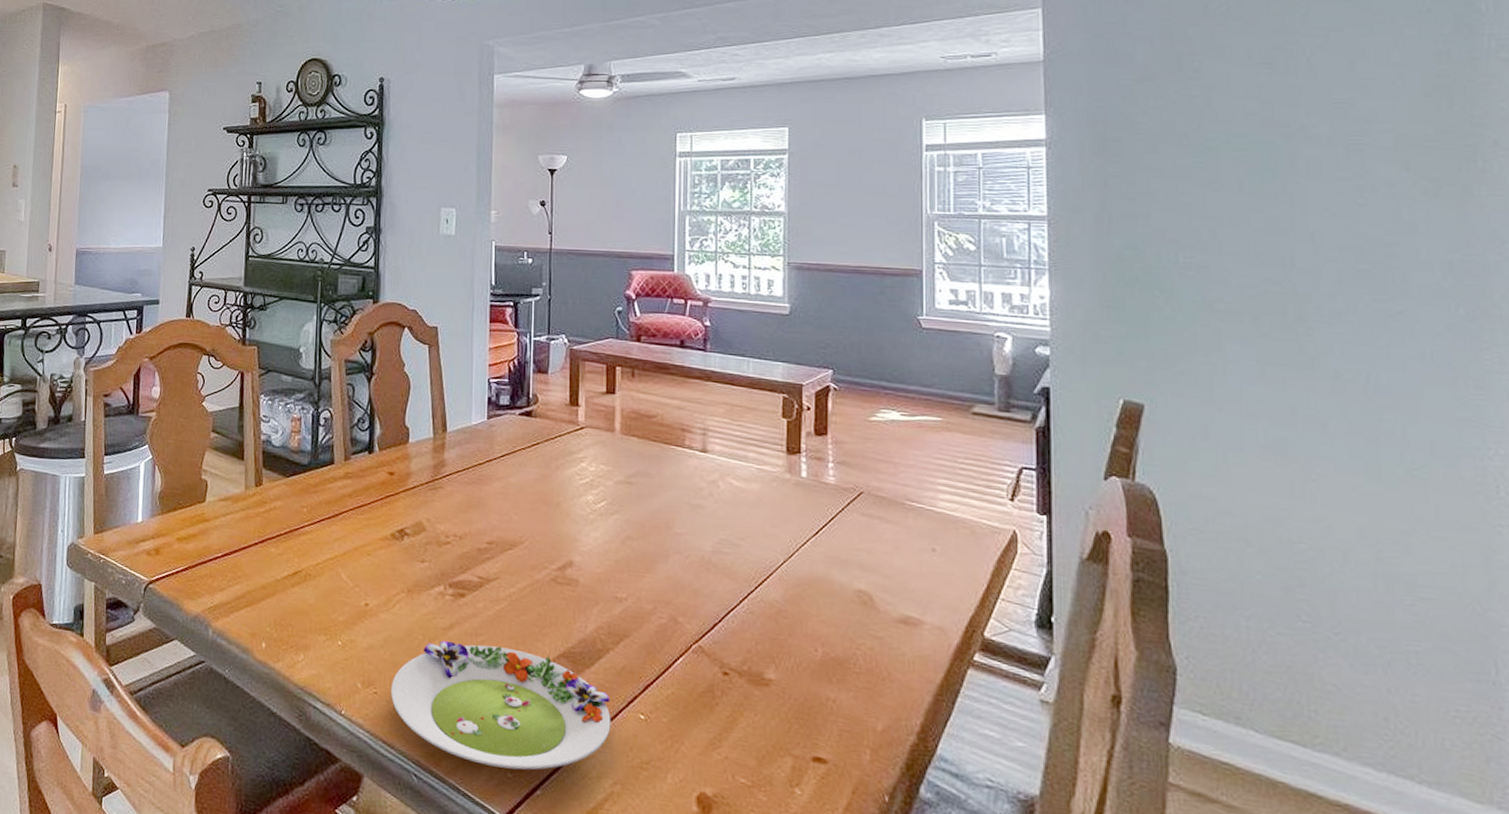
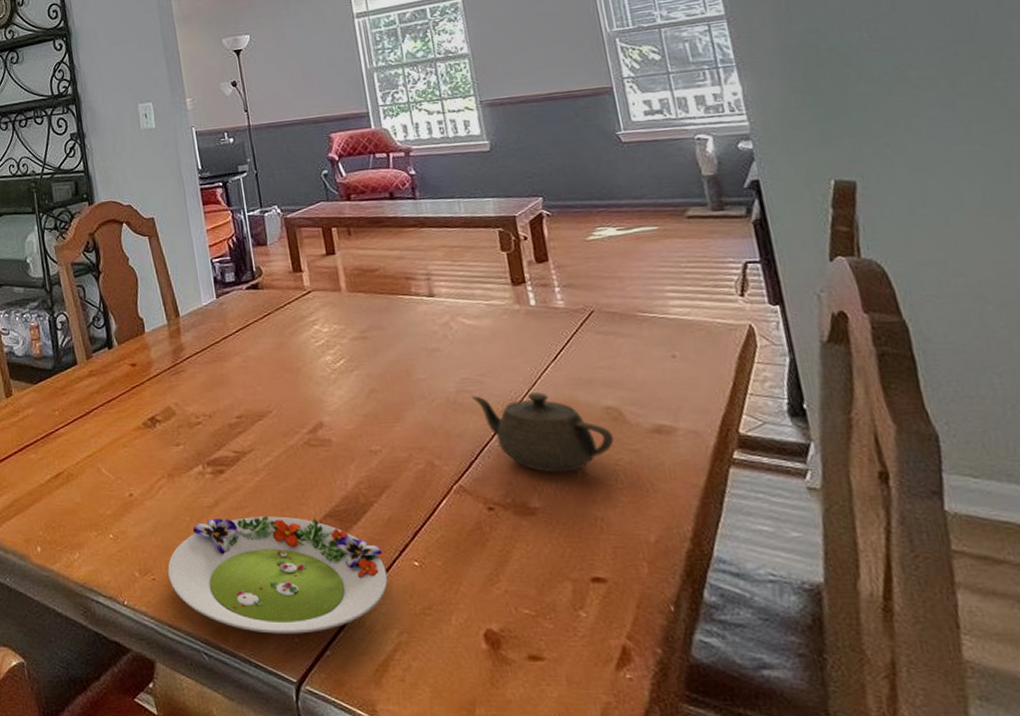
teapot: none [726,558,859,650] -> present [471,392,614,473]

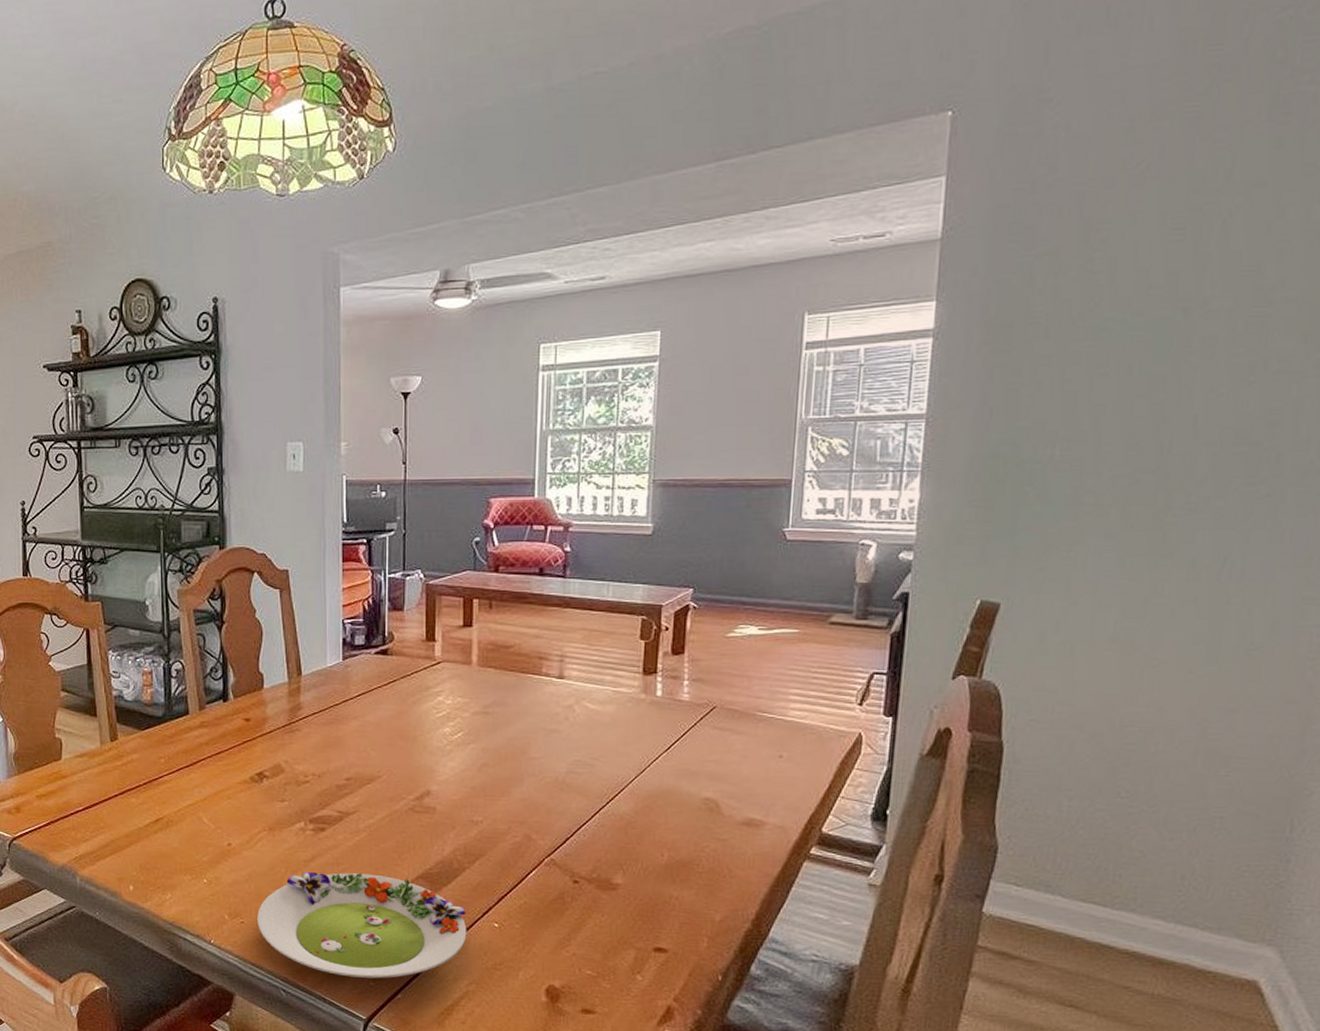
teapot: present [471,392,614,473] -> none [580,778,705,855]

